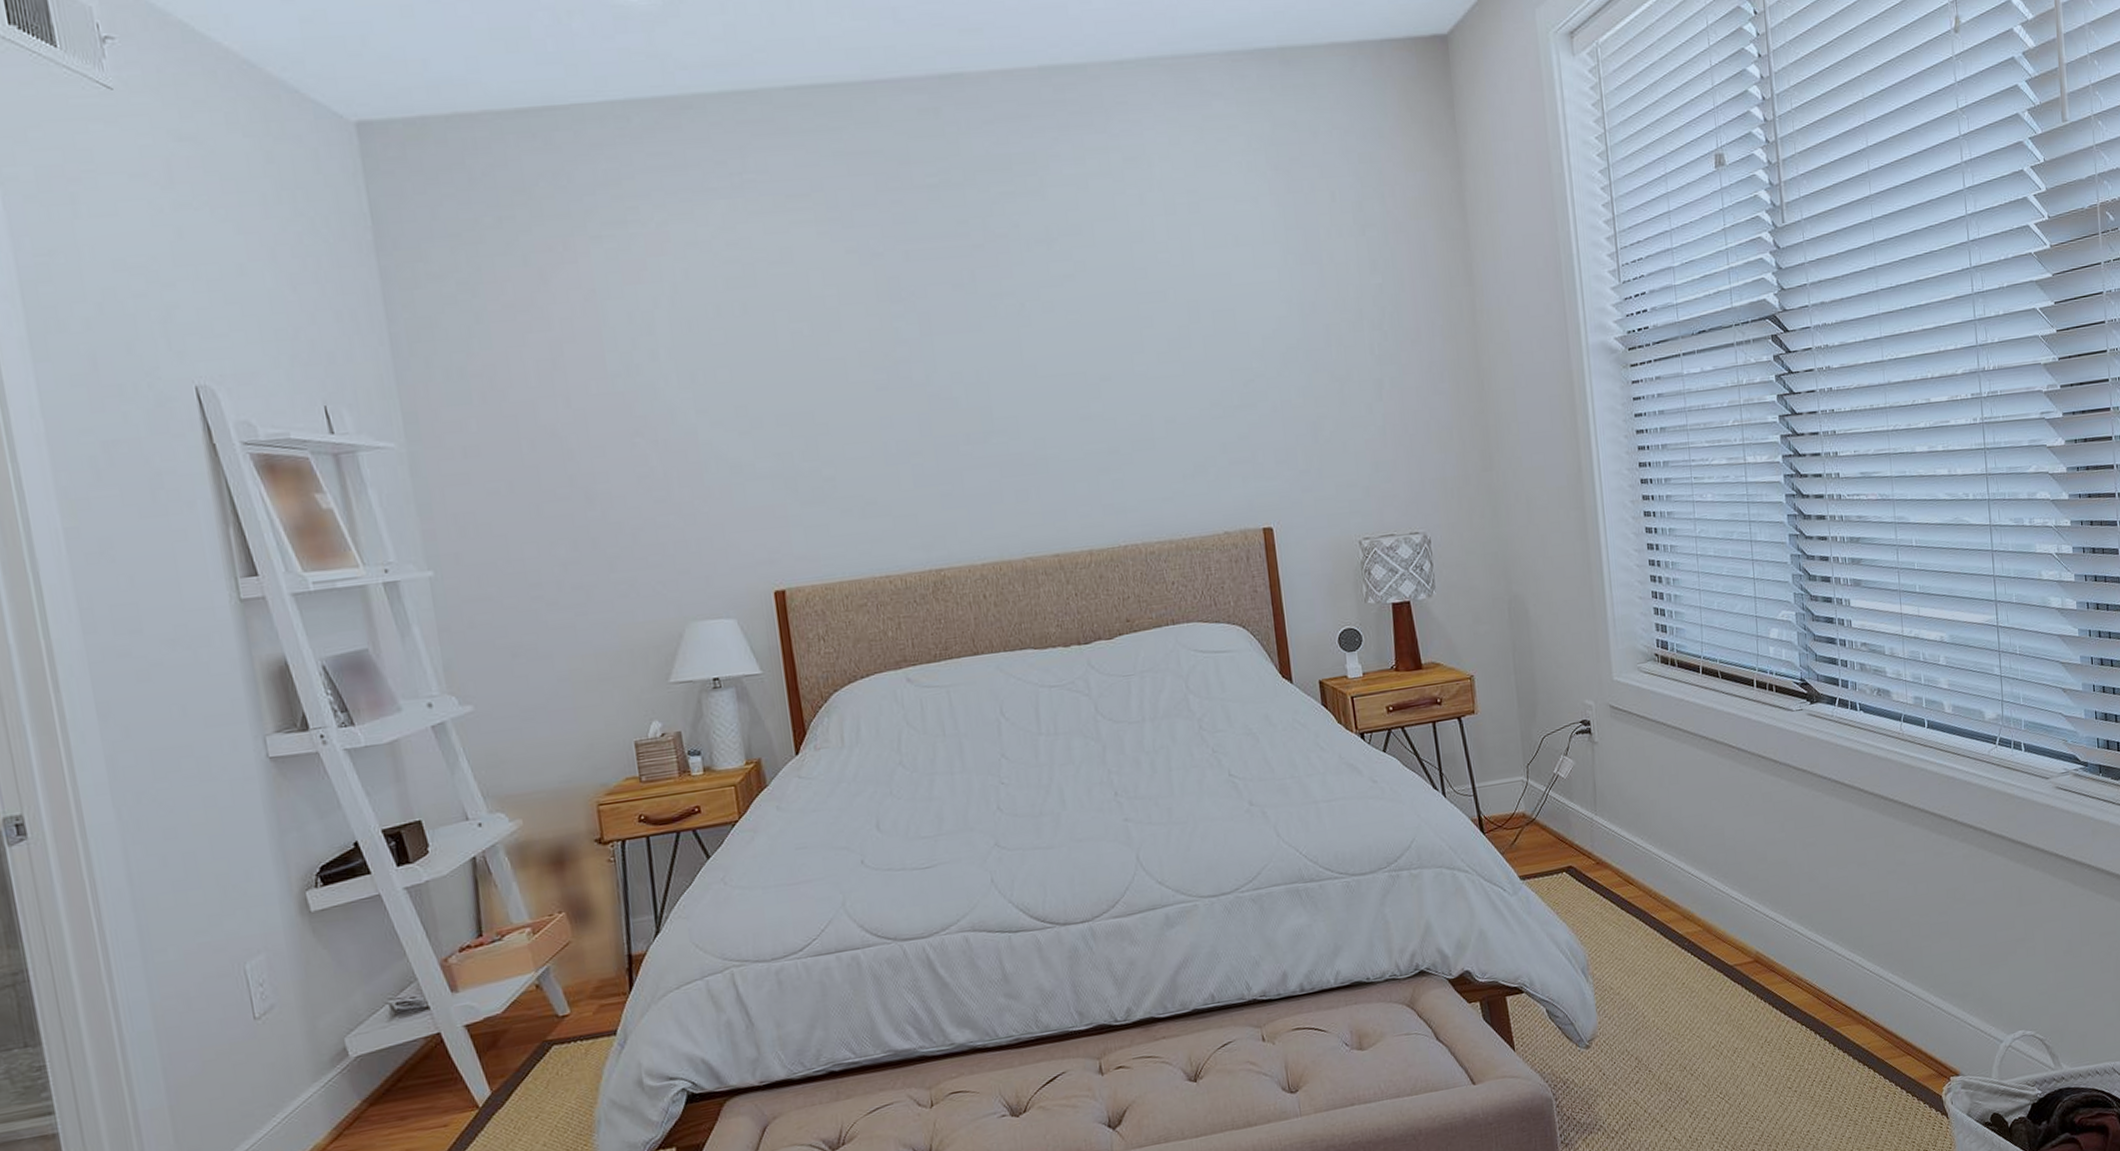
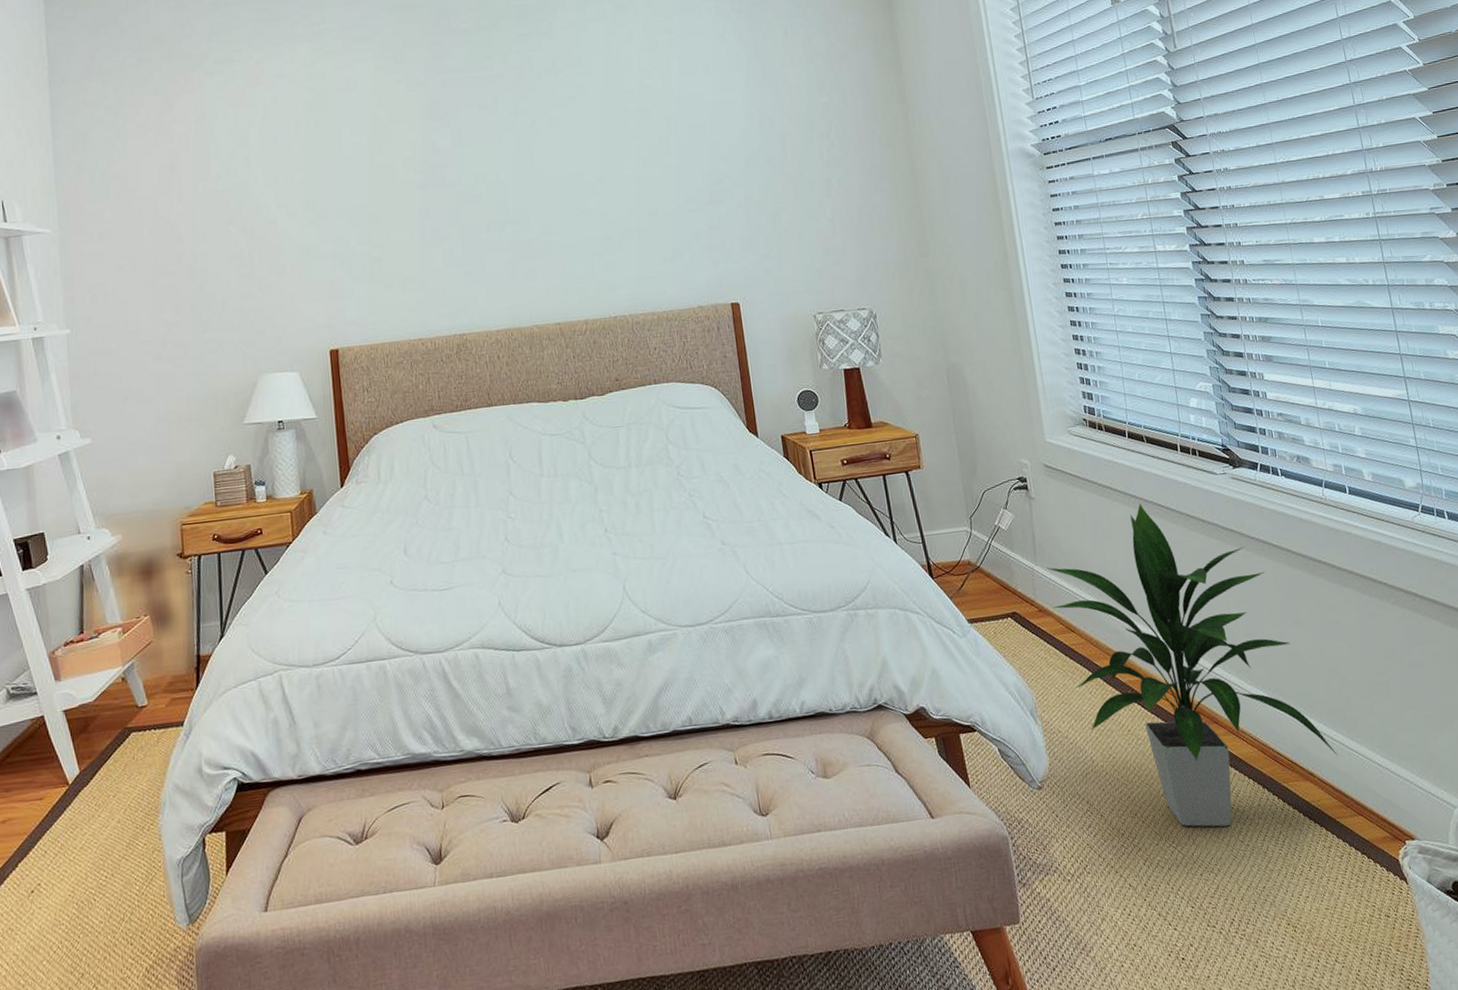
indoor plant: none [1605,745,1893,1077] -> present [1045,503,1339,827]

